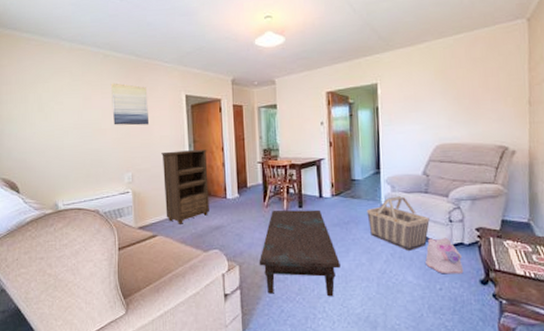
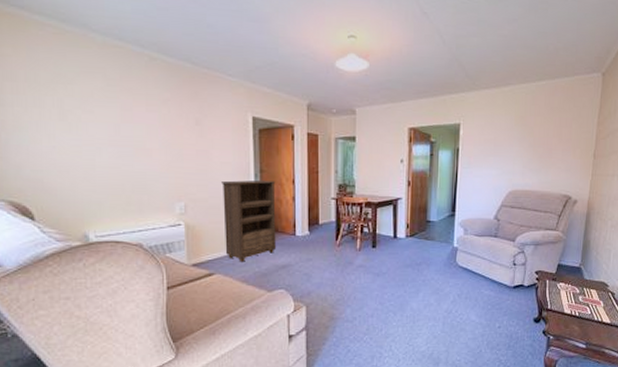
wall art: present [110,83,150,126] -> none [158,93,208,148]
coffee table: present [259,209,340,297] -> none [327,249,409,336]
basket: present [366,196,430,251] -> none [439,239,496,292]
plush toy: present [425,238,464,274] -> none [488,280,521,314]

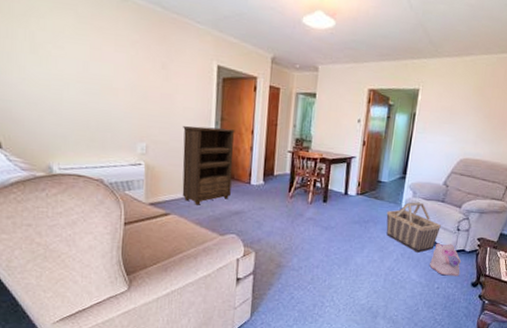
basket: none [439,239,496,292] -> present [386,202,441,253]
plush toy: none [488,280,521,314] -> present [429,243,462,277]

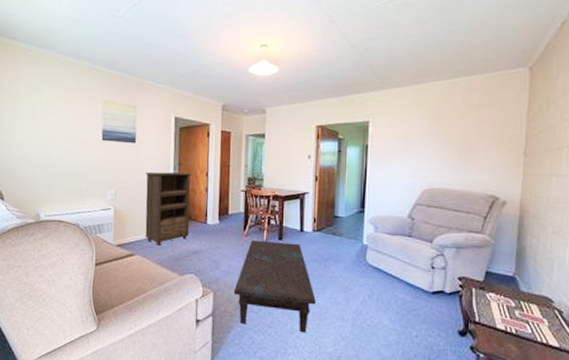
wall art: none [127,35,173,92] -> present [101,99,137,144]
coffee table: none [275,201,354,288] -> present [233,239,316,333]
basket: present [386,202,441,253] -> none [347,237,411,294]
plush toy: present [429,243,462,277] -> none [403,283,442,323]

